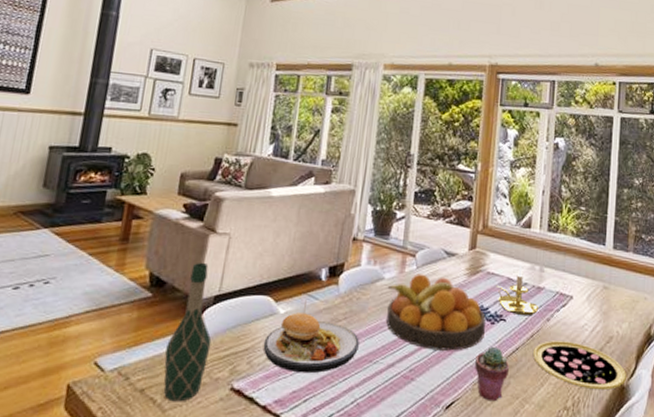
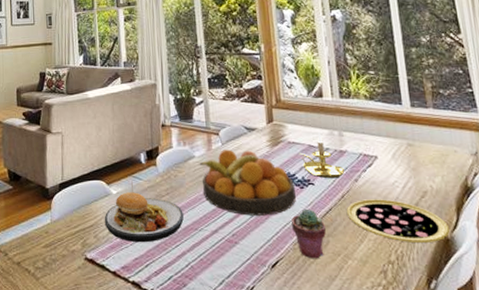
wine bottle: present [163,262,212,402] -> none [30,157,64,271]

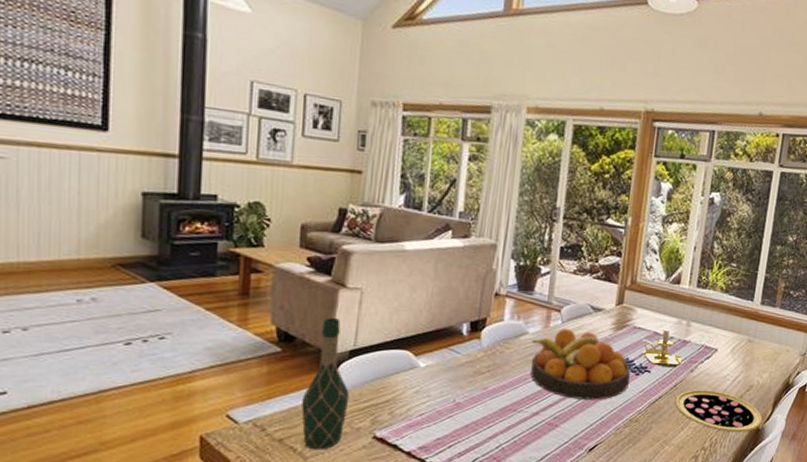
wine bottle: none [30,157,64,271] -> present [301,317,350,450]
plate: present [104,181,184,243] -> none [404,354,503,422]
potted succulent: present [291,210,326,259] -> none [618,396,652,444]

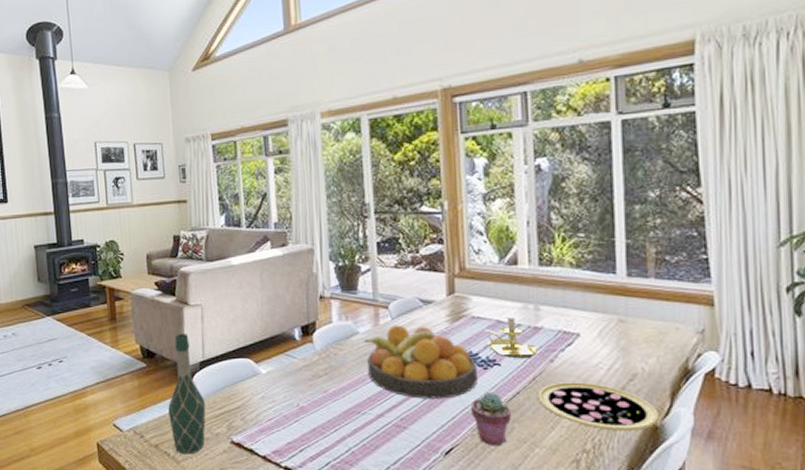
potted succulent: none [618,396,652,444] -> present [471,393,511,447]

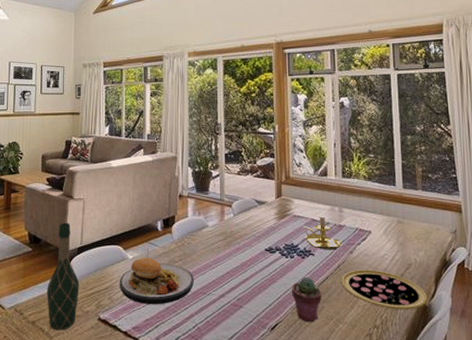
plate: none [252,359,344,426] -> present [119,247,194,305]
fruit bowl: present [364,325,478,399] -> none [211,220,297,282]

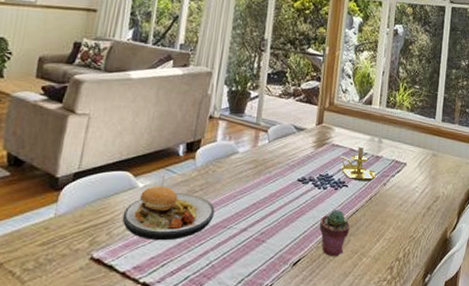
wine bottle: present [47,222,80,331] -> none [22,141,71,274]
pizza: present [340,270,429,309] -> none [370,202,450,242]

